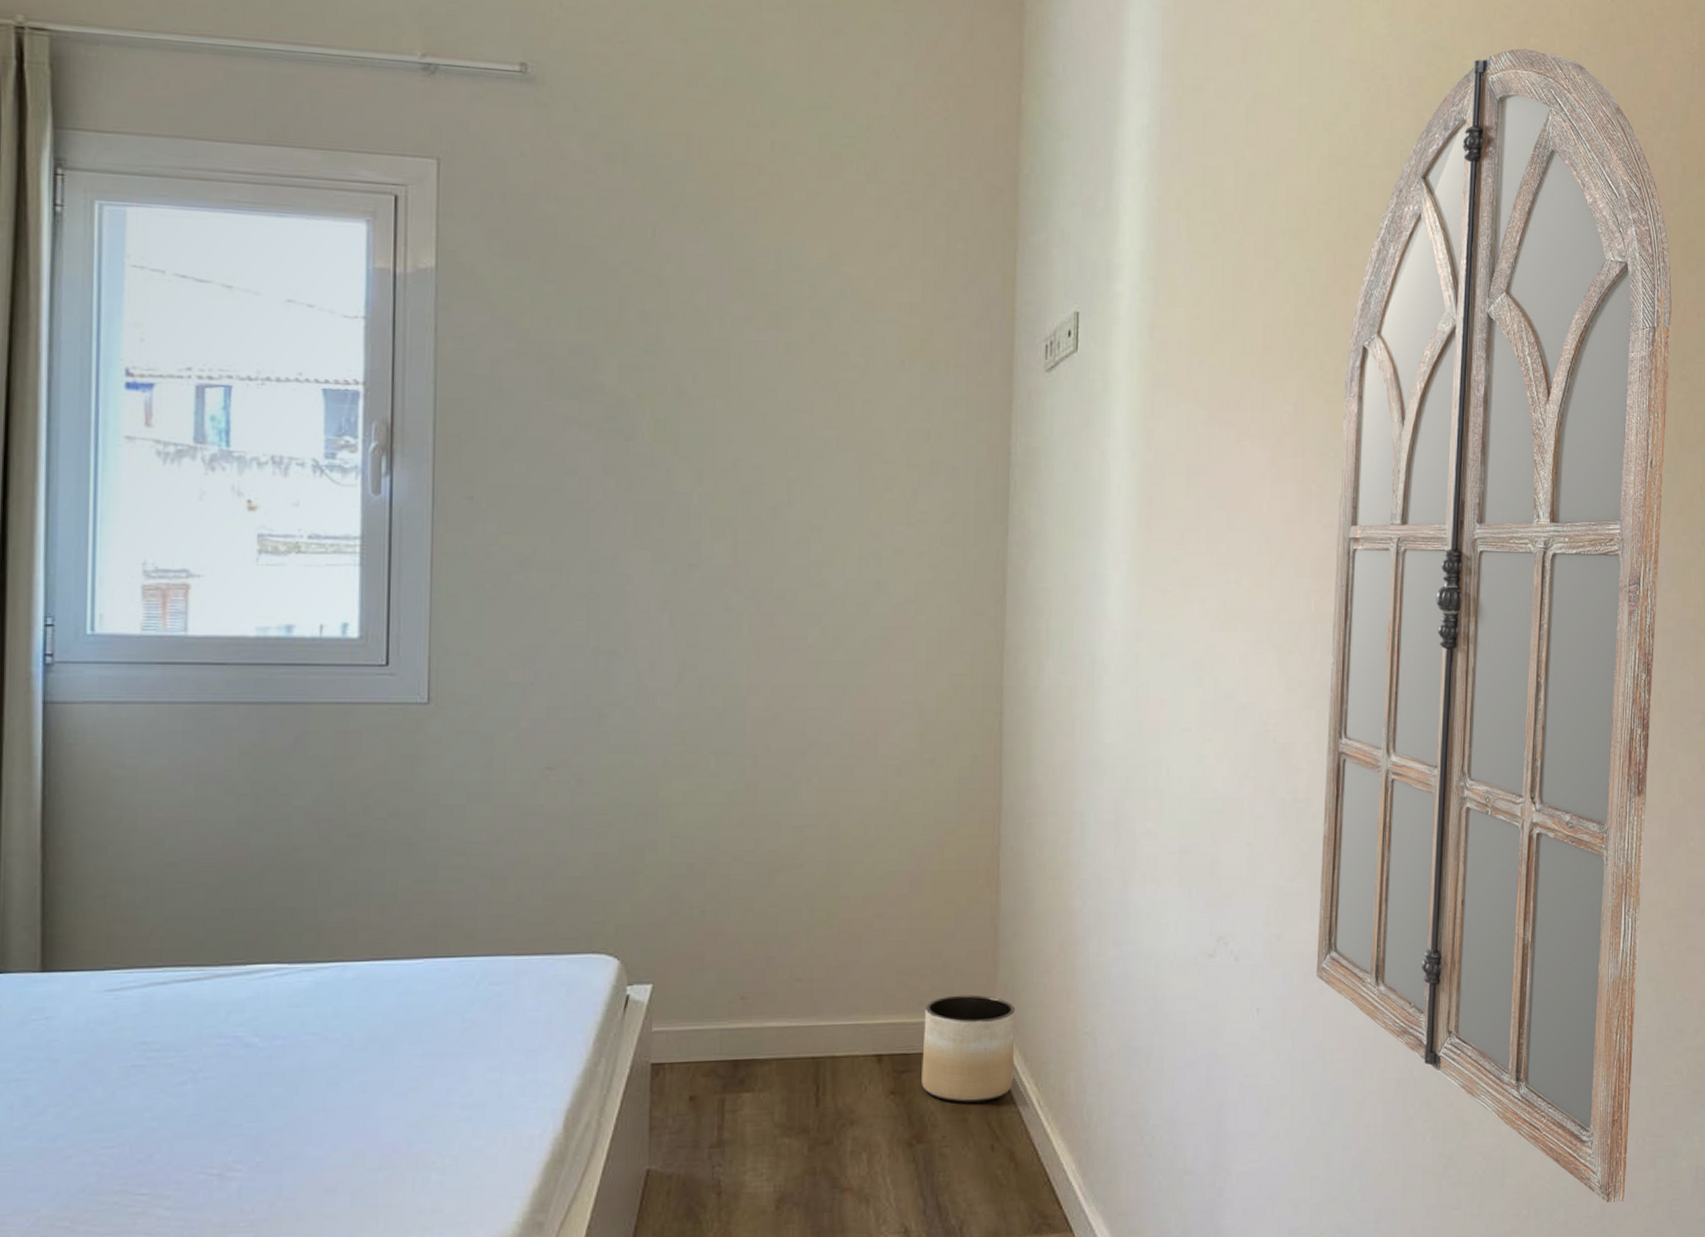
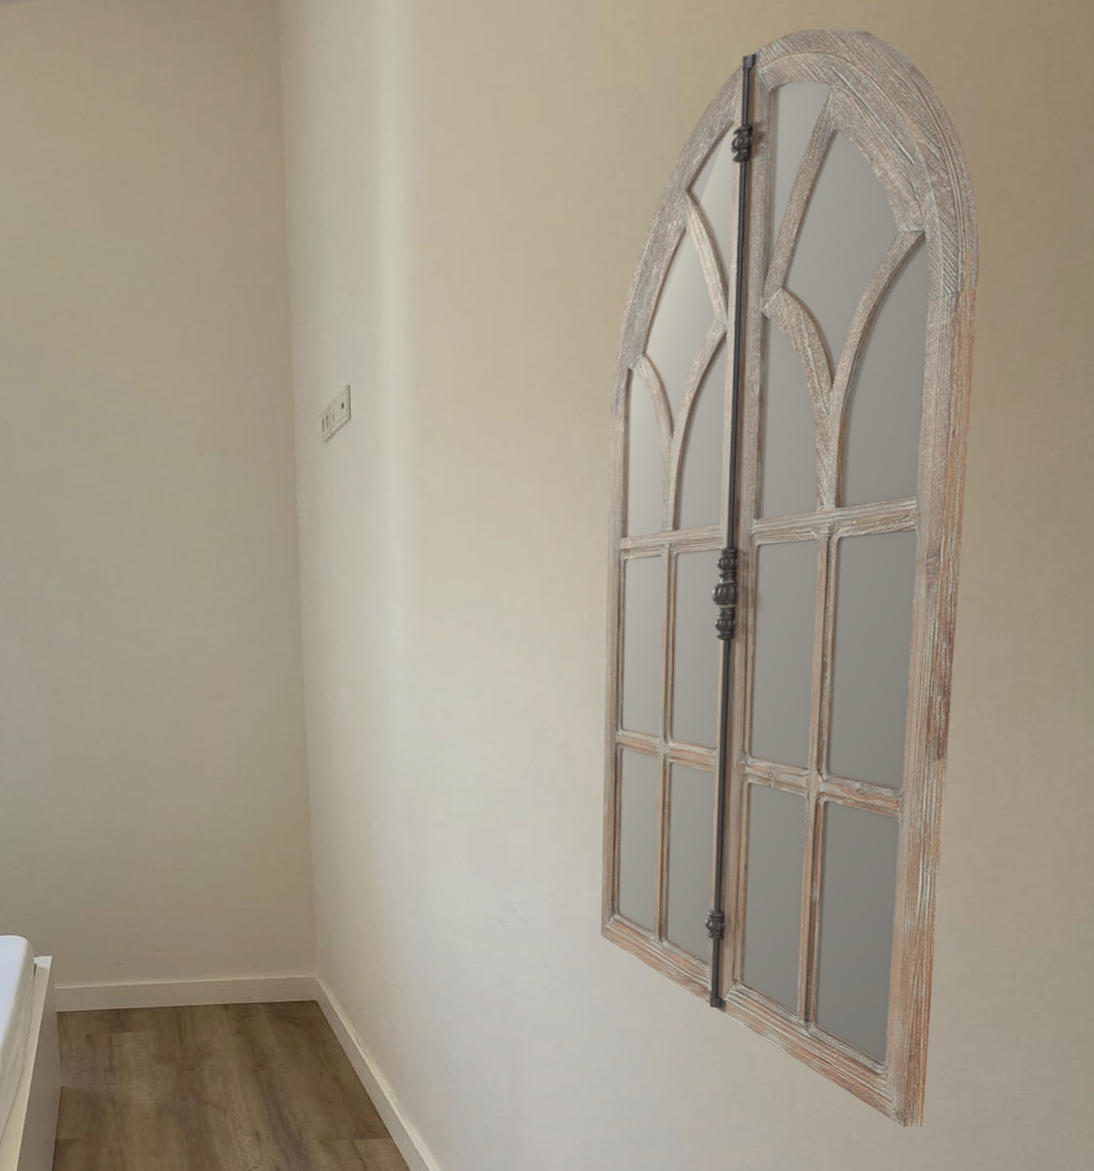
planter: present [921,994,1016,1103] -> none [258,957,335,1040]

